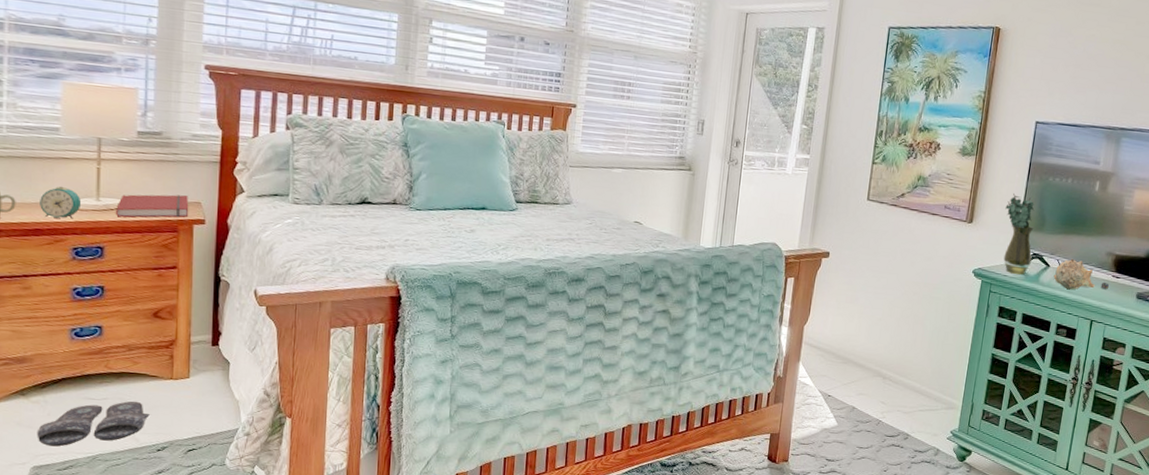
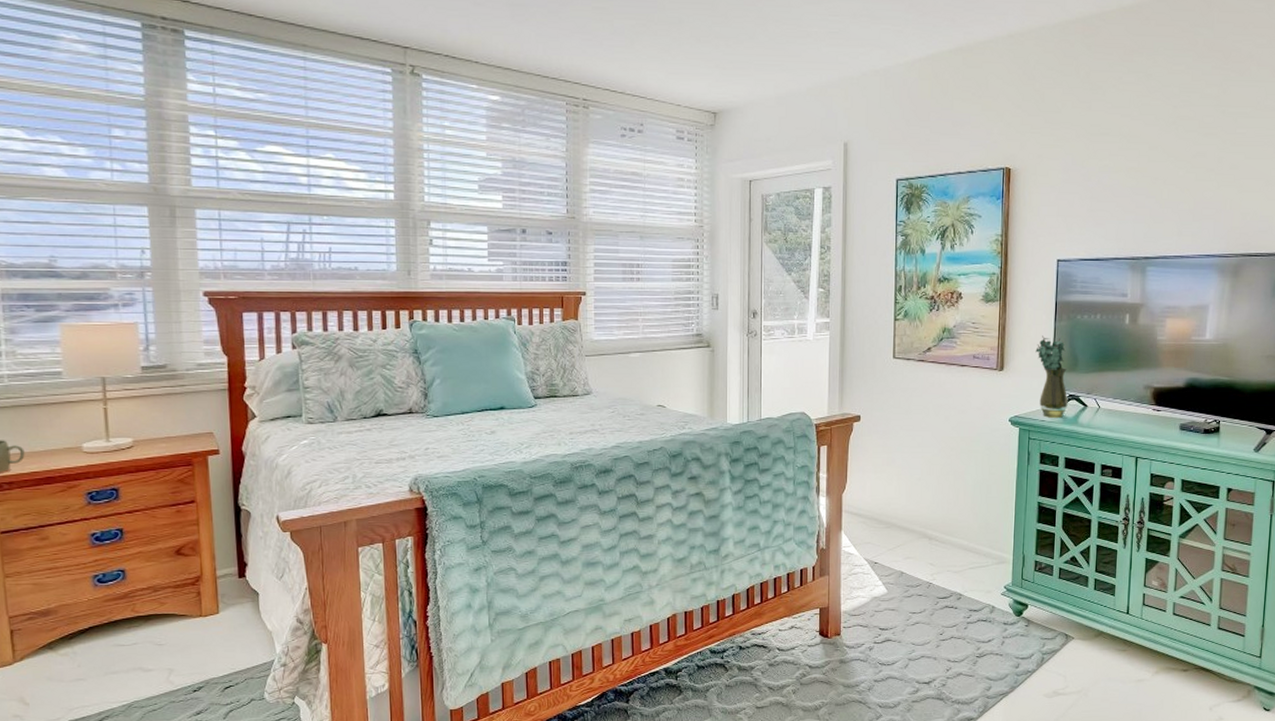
slippers: present [37,401,150,446] -> none [68,643,182,698]
alarm clock: present [40,186,82,219] -> none [49,430,92,465]
book: present [116,194,189,218] -> none [127,427,202,456]
seashell: present [1053,258,1109,290] -> none [1092,396,1150,428]

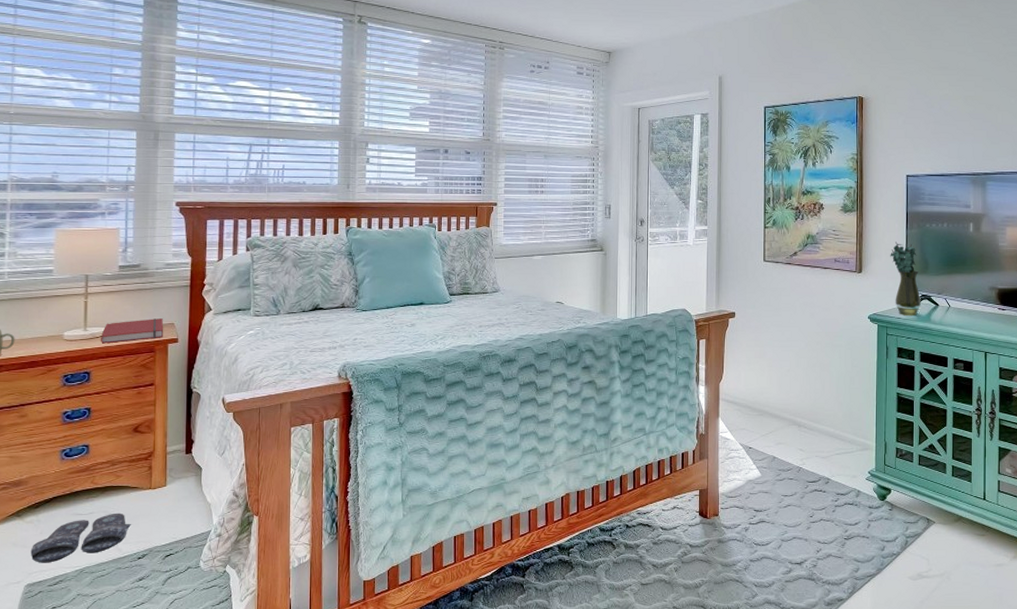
slippers: none [68,643,182,698] -> present [30,513,131,563]
book: none [127,427,202,456] -> present [101,319,164,344]

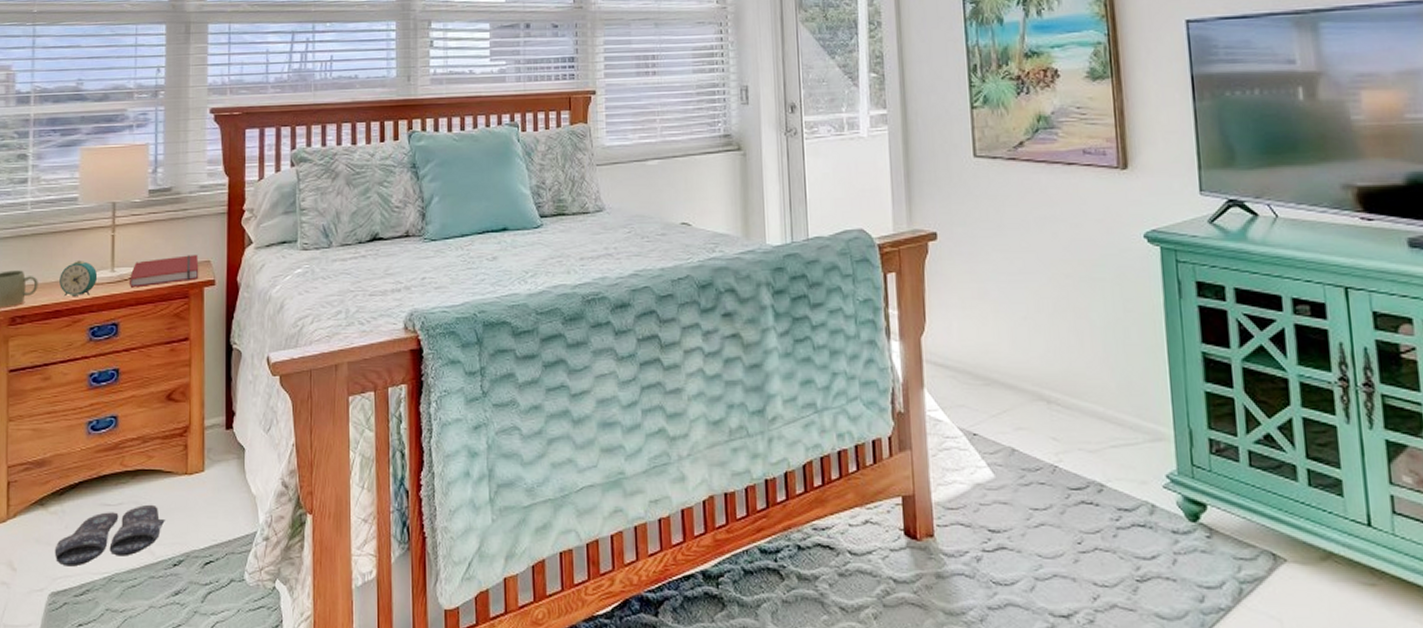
alarm clock: none [35,321,71,351] -> present [60,260,98,297]
vase: present [890,242,921,317] -> none [1170,120,1229,234]

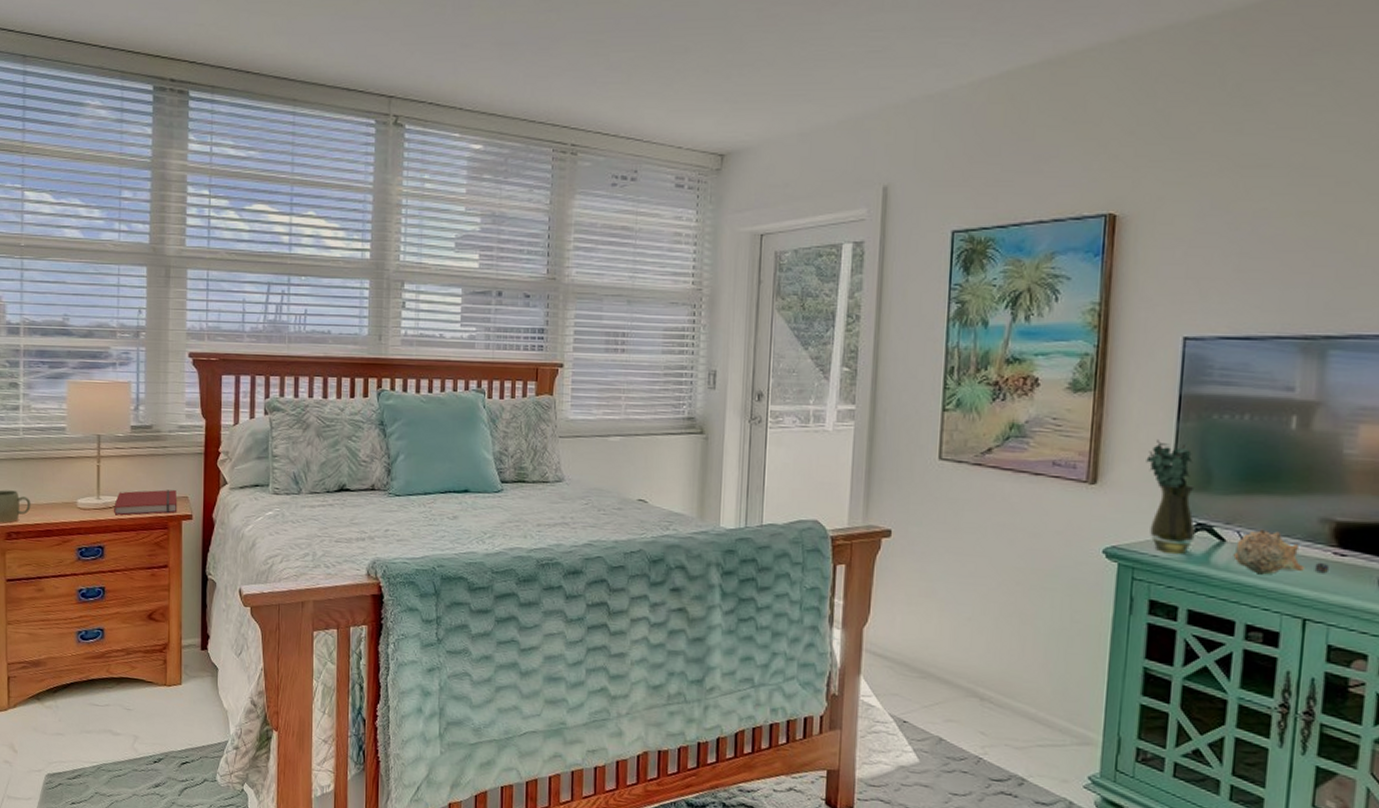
slippers: present [54,504,165,567] -> none [50,708,147,754]
alarm clock: present [60,260,98,297] -> none [50,485,85,519]
vase: none [1170,120,1229,234] -> present [1146,440,1195,555]
seashell: none [1268,200,1359,246] -> present [1233,529,1329,575]

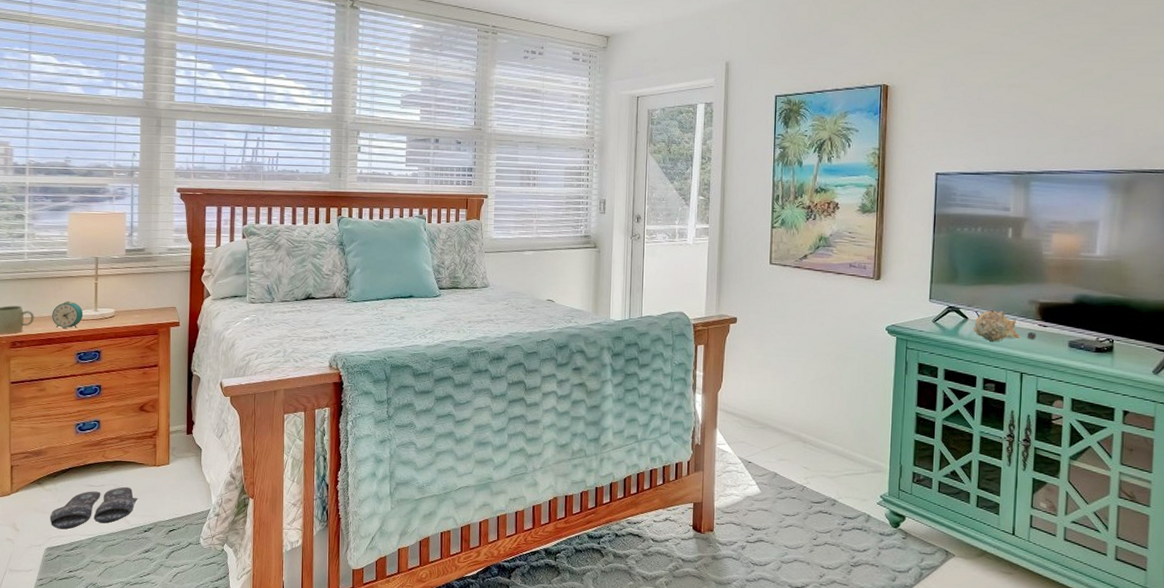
alarm clock: none [50,485,85,519] -> present [52,300,84,329]
slippers: none [50,708,147,754] -> present [50,486,138,529]
book: present [114,490,178,516] -> none [110,302,167,325]
vase: present [1146,440,1195,555] -> none [913,247,948,330]

